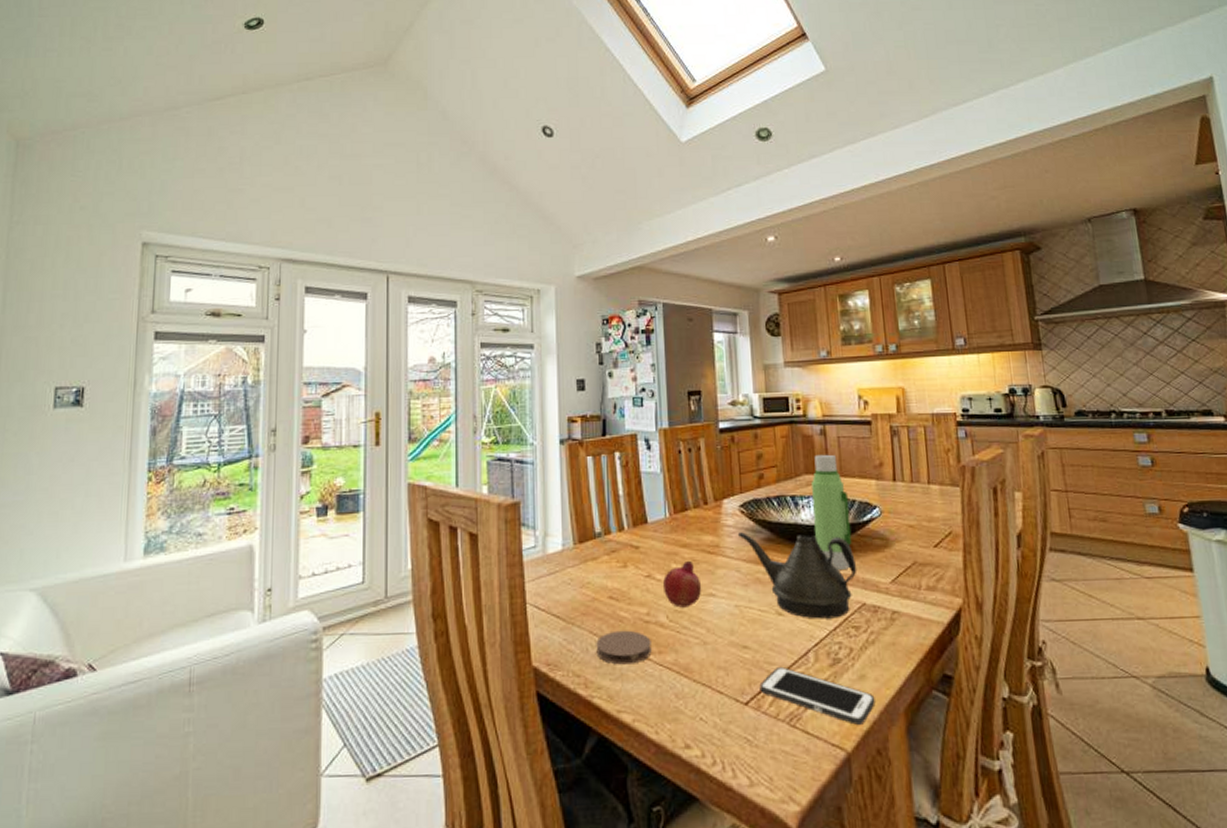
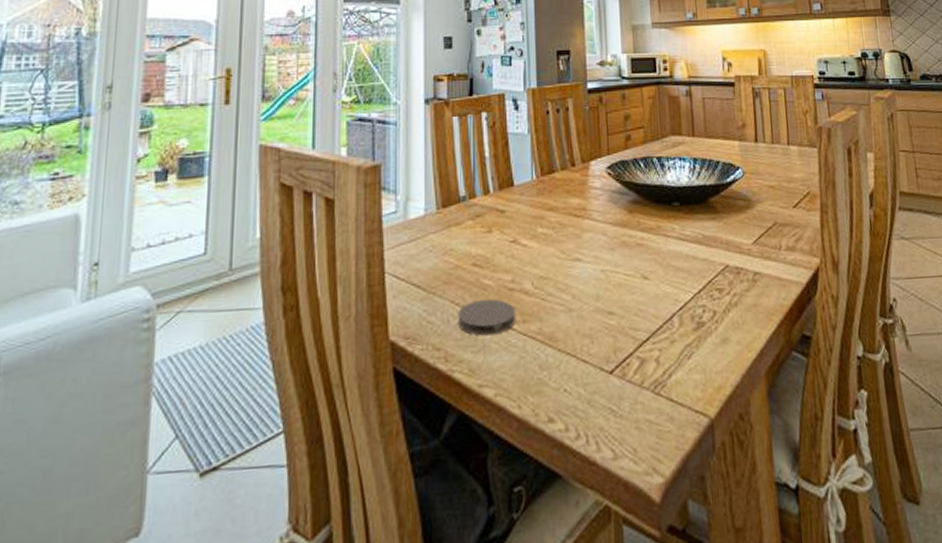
fruit: present [662,560,702,608] -> none [528,224,568,274]
teapot: present [737,532,857,619] -> none [604,194,721,282]
cell phone: present [759,666,876,725] -> none [624,332,738,390]
water bottle: present [812,454,852,570] -> none [677,115,716,231]

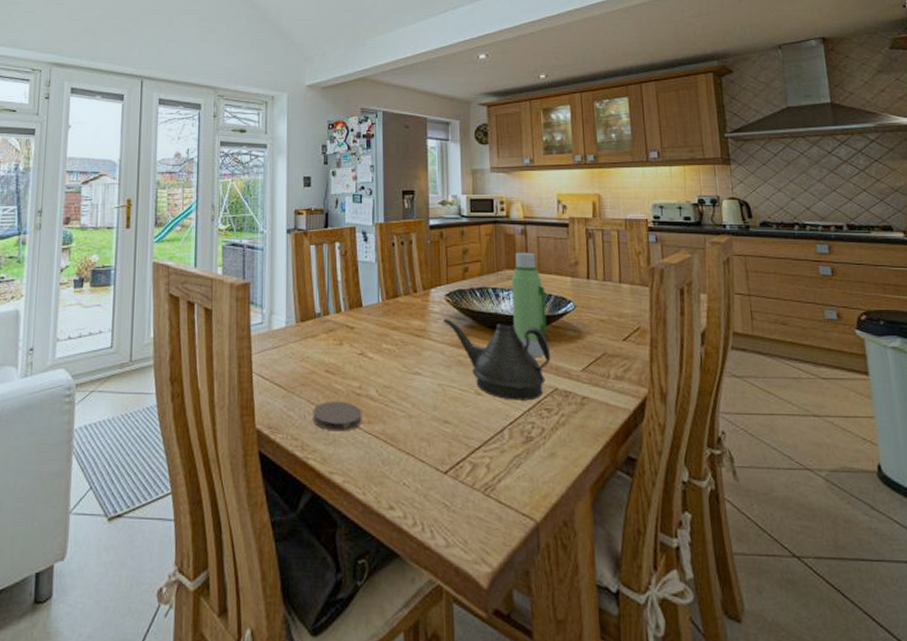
teapot: none [604,194,721,282] -> present [443,319,551,401]
water bottle: none [677,115,716,231] -> present [512,252,547,357]

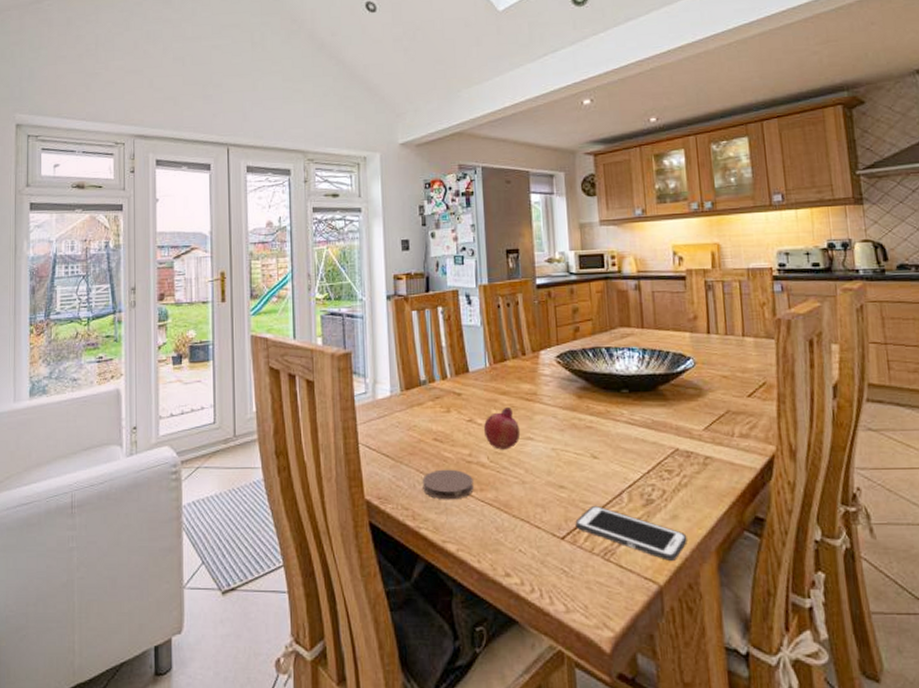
fruit: none [373,341,409,384] -> present [483,406,521,450]
teapot: present [443,319,551,401] -> none [554,381,671,463]
cell phone: none [458,441,564,498] -> present [575,505,687,561]
water bottle: present [512,252,547,357] -> none [626,308,666,417]

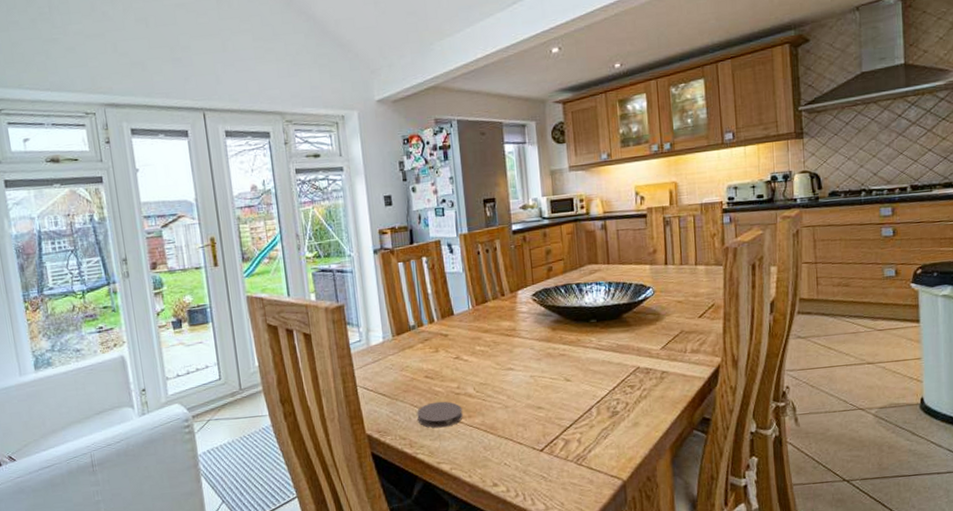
fruit: present [483,406,521,450] -> none [469,342,503,381]
cell phone: present [575,505,687,561] -> none [552,420,647,460]

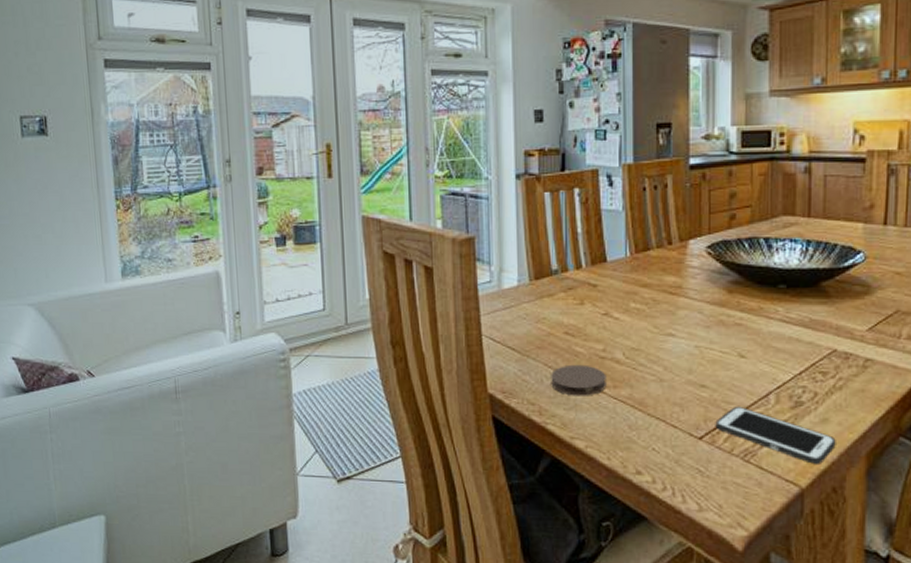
cell phone: none [552,420,647,460] -> present [715,406,836,464]

